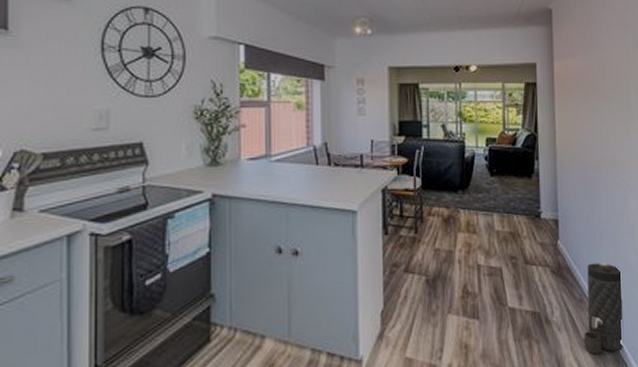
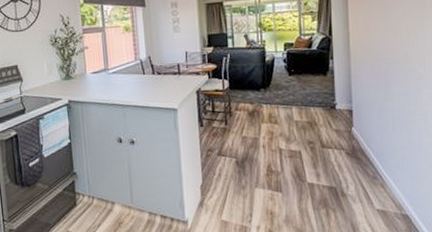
canister: present [584,262,624,354] -> none [377,145,416,222]

